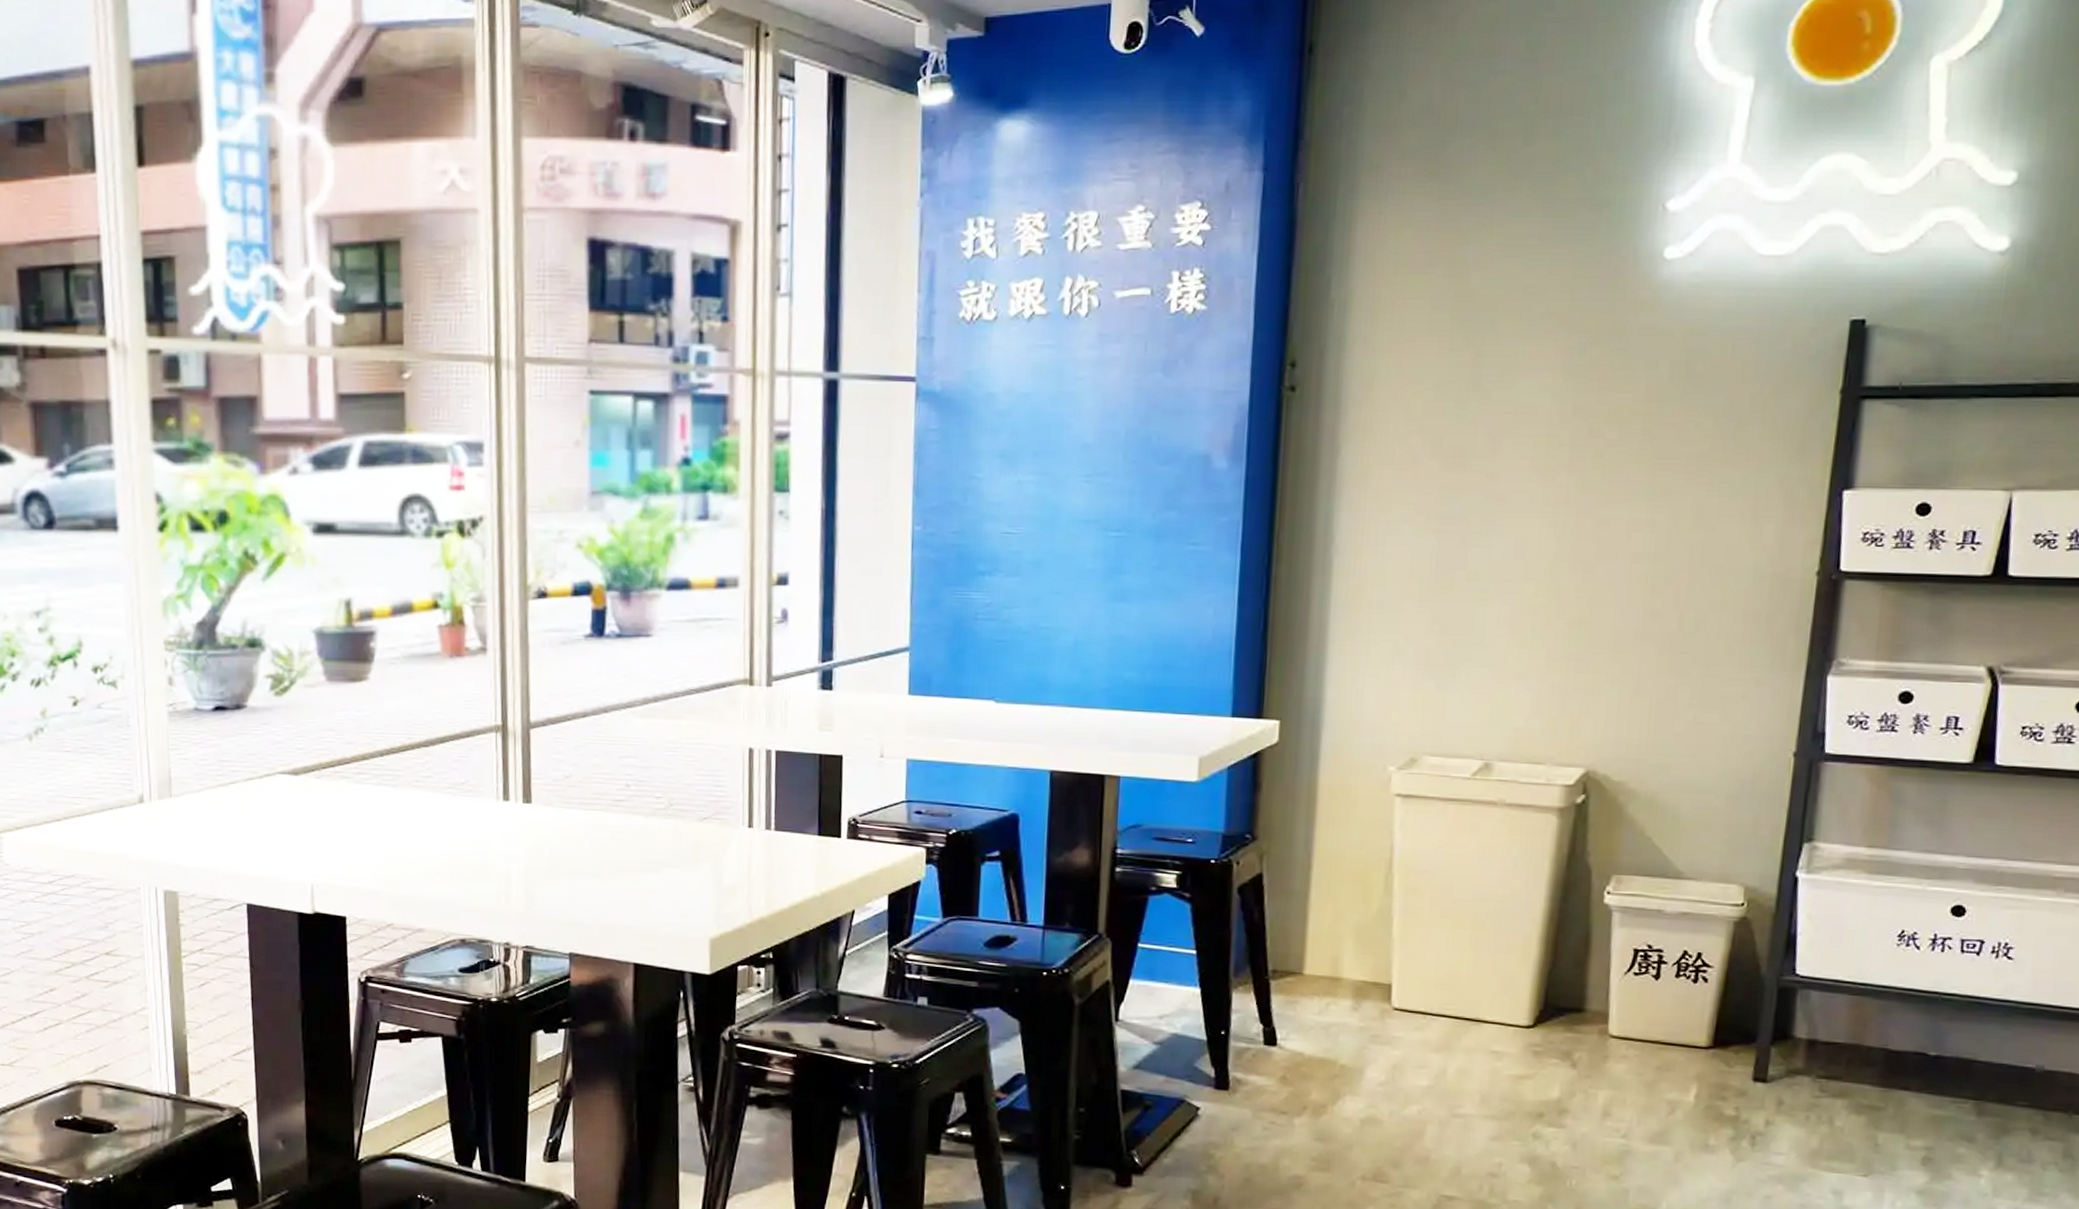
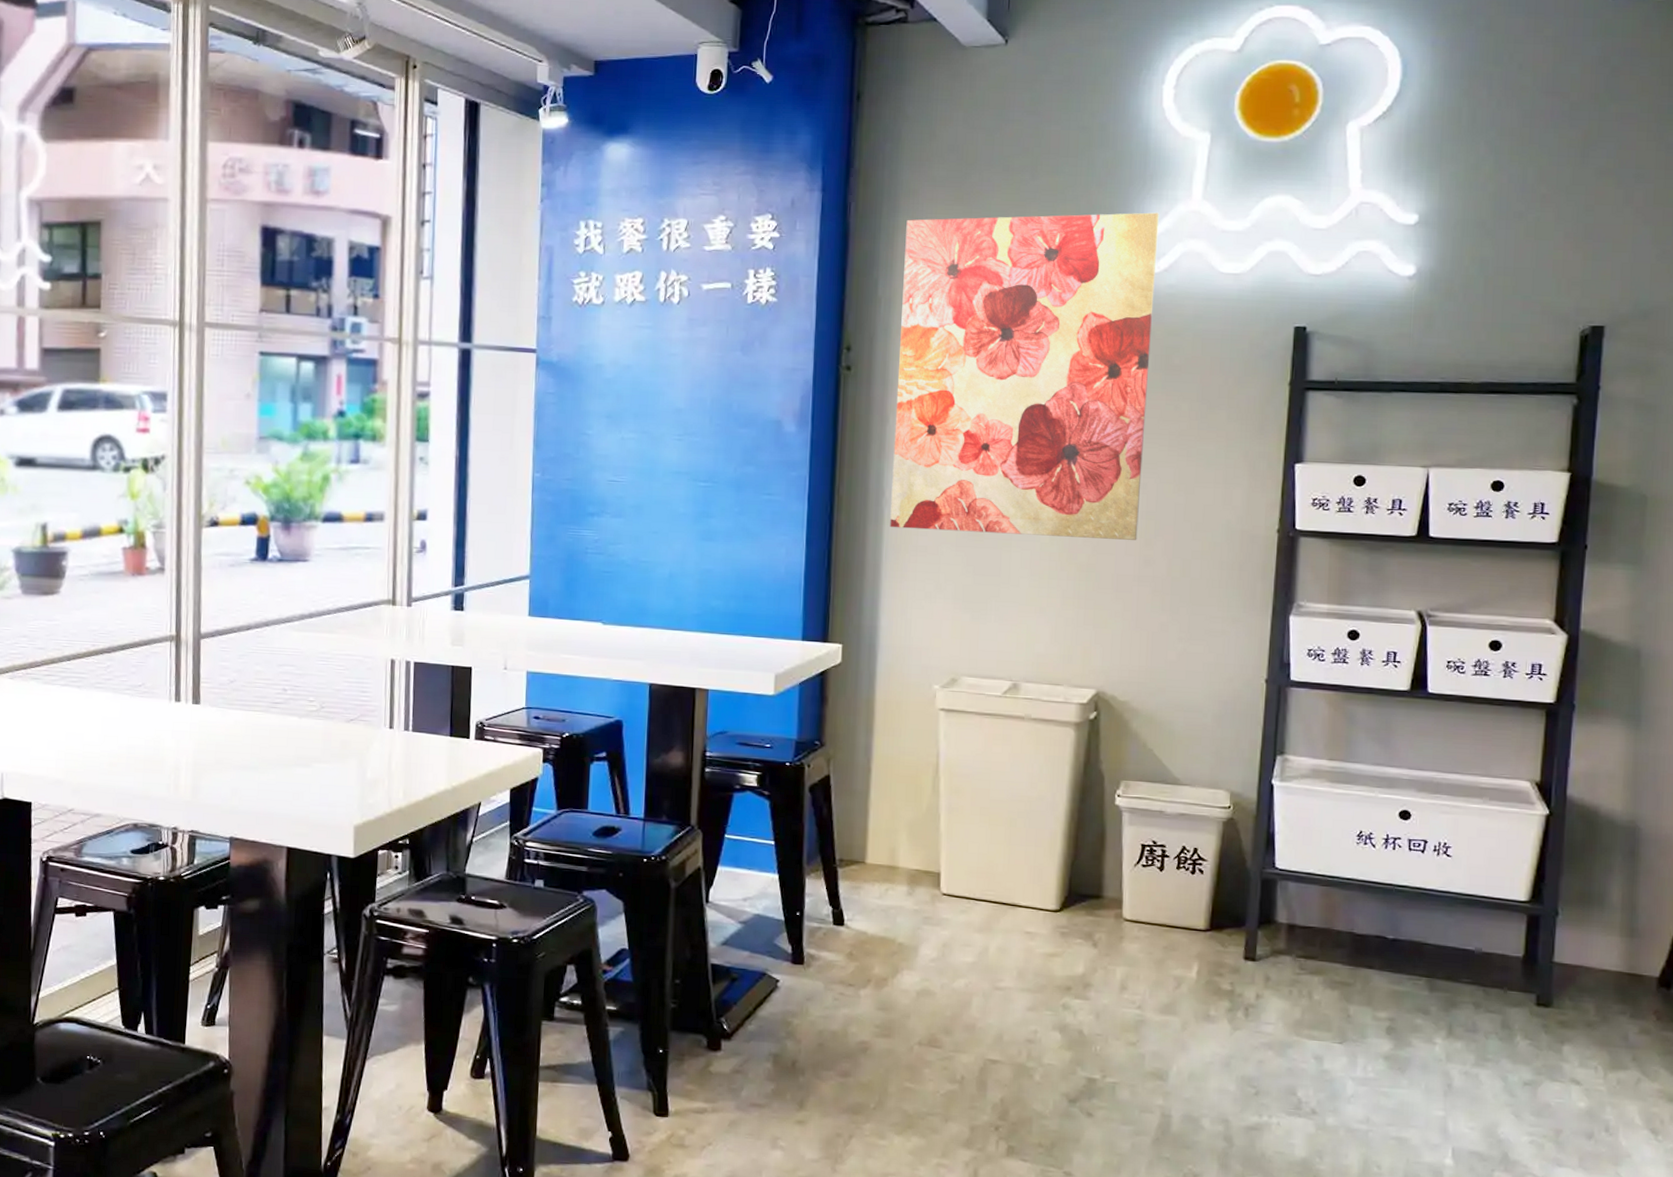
wall art: none [1340,182,1685,589] -> present [890,212,1159,540]

